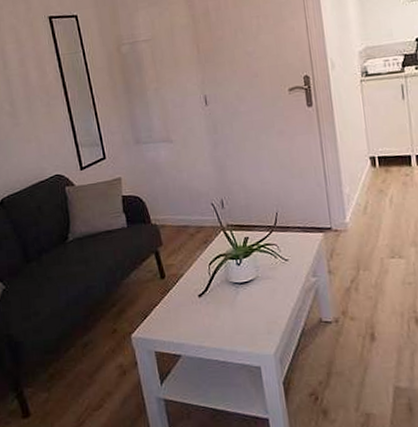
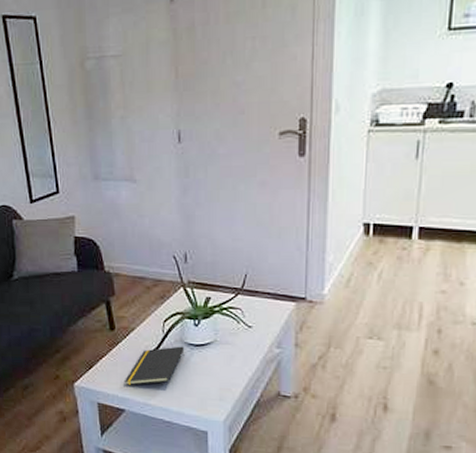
notepad: none [177,286,231,330] -> present [123,346,185,385]

